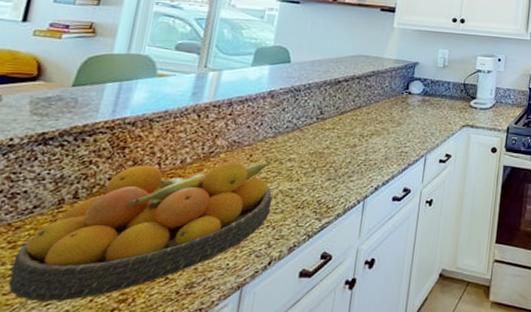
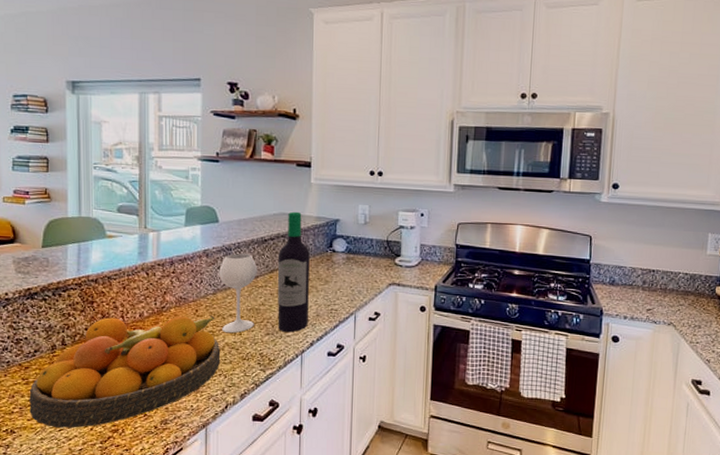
wine bottle: none [277,54,385,180] -> present [219,211,310,334]

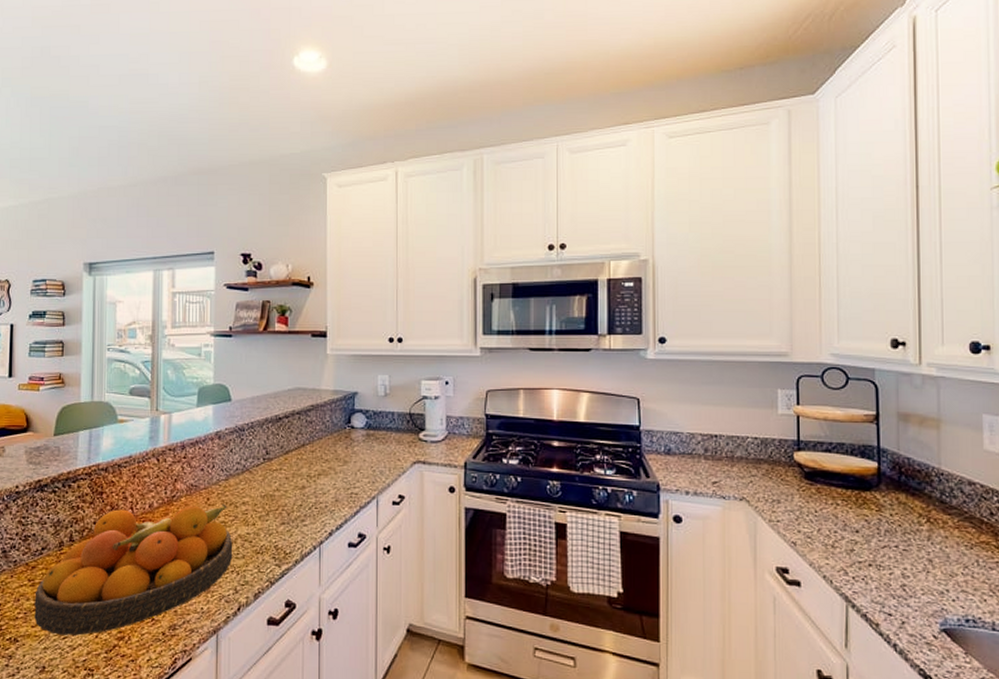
wine bottle: present [219,211,310,334] -> none [231,385,327,524]

